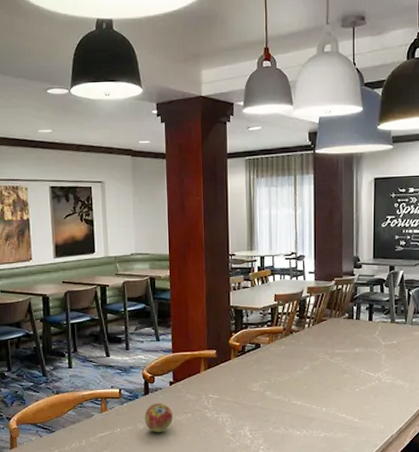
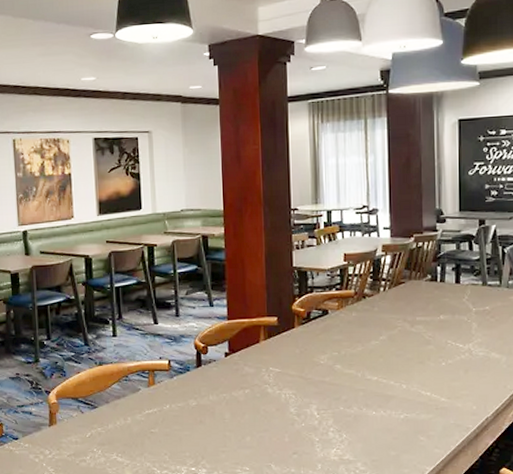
fruit: present [145,403,174,433] -> none [197,376,230,410]

